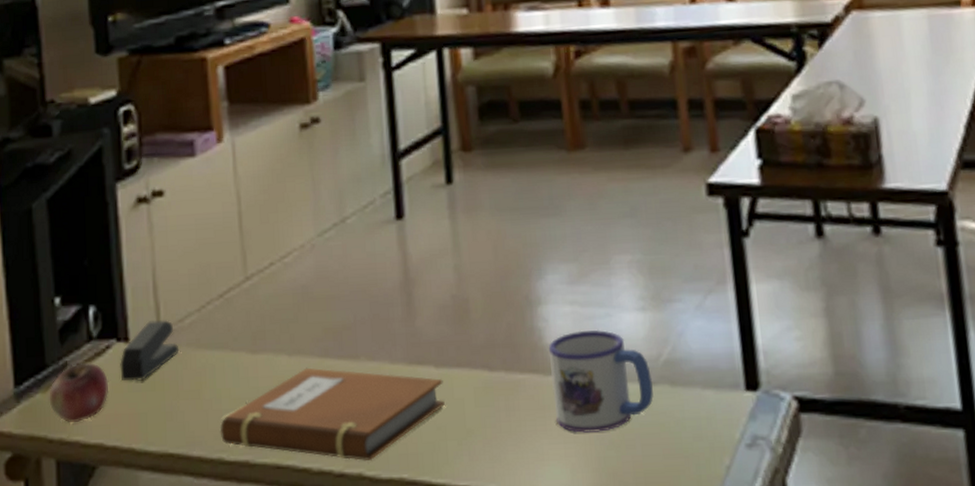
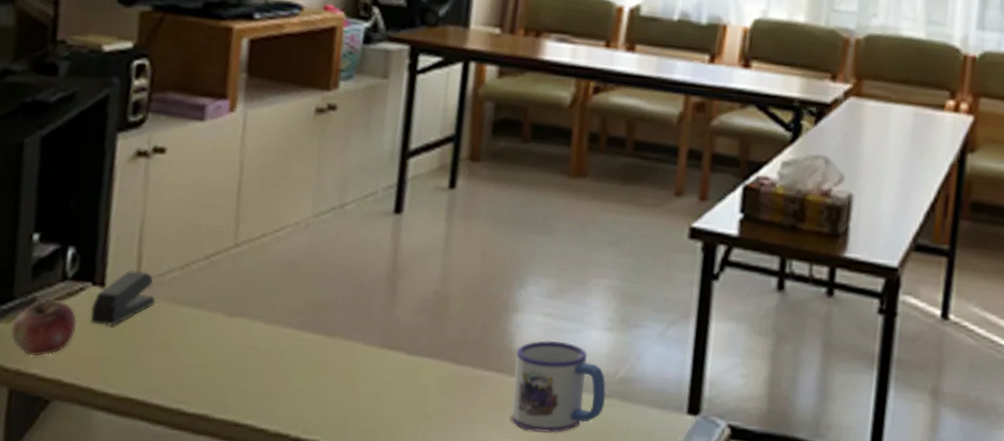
notebook: present [220,367,445,462] -> none [183,337,412,430]

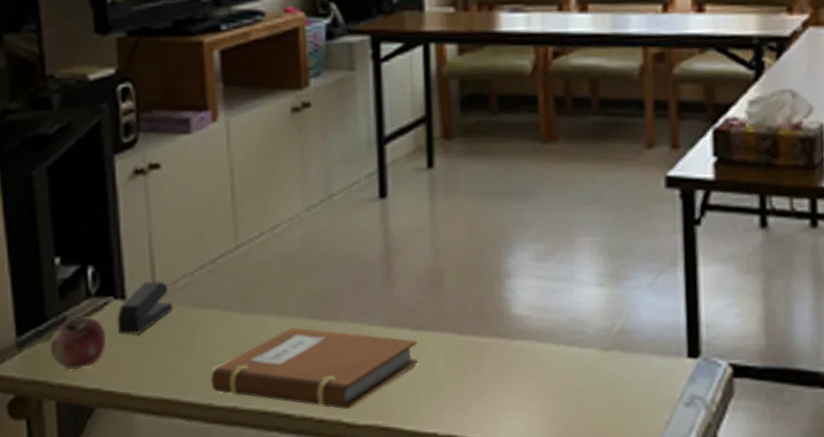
notebook: none [183,337,412,430] -> present [210,327,418,410]
mug: present [511,340,606,433] -> none [514,301,606,390]

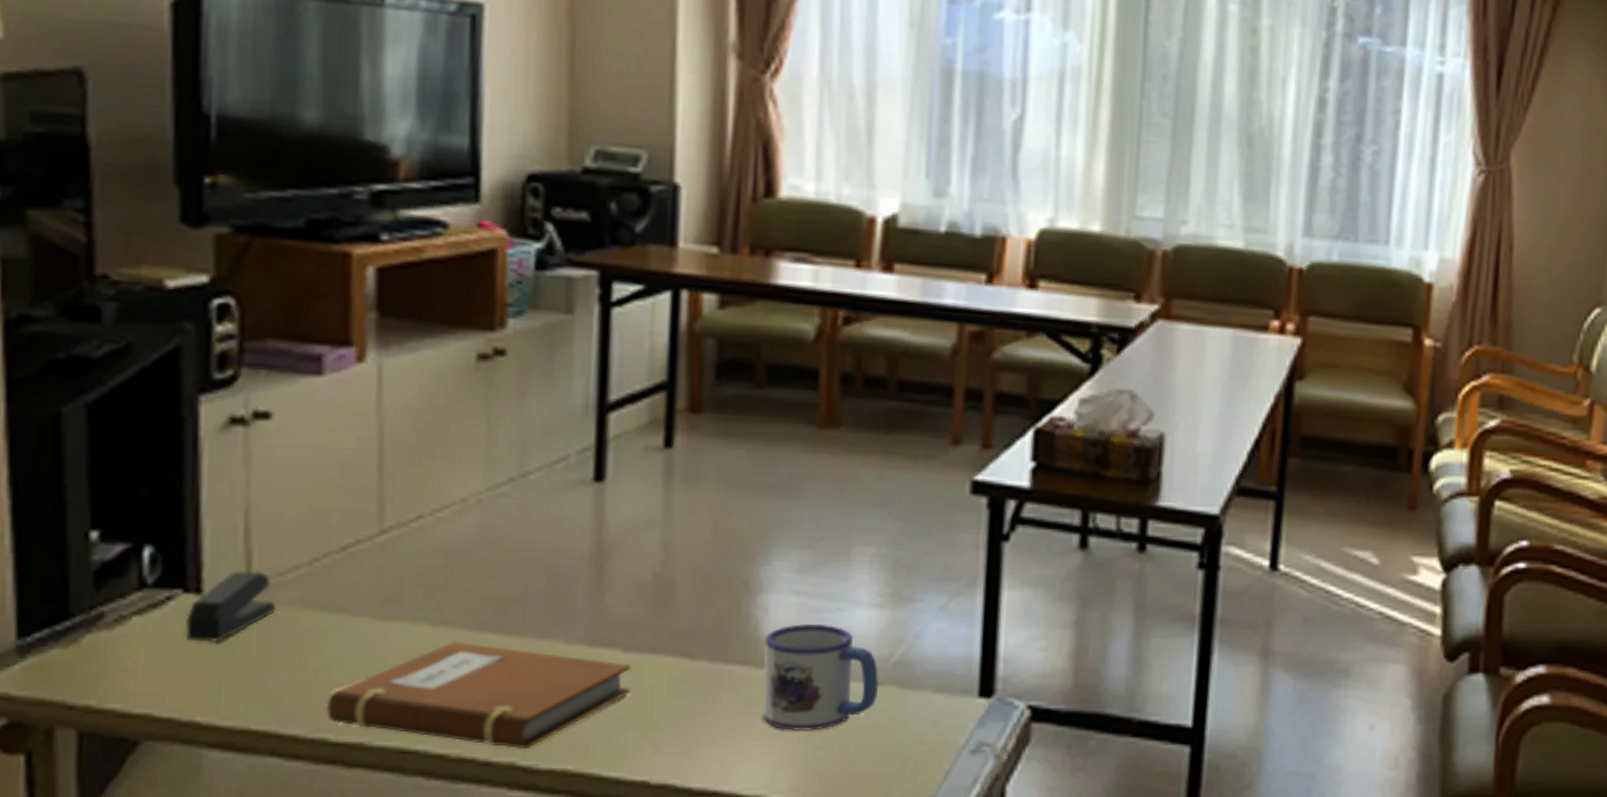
apple: present [49,316,107,370] -> none [71,614,167,688]
mug: none [514,301,606,390] -> present [762,623,879,731]

